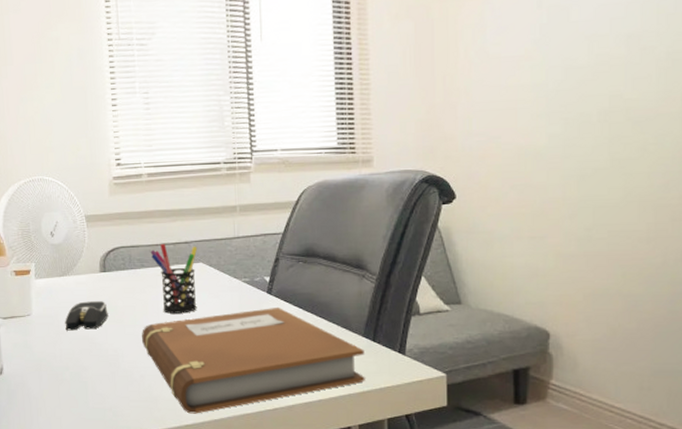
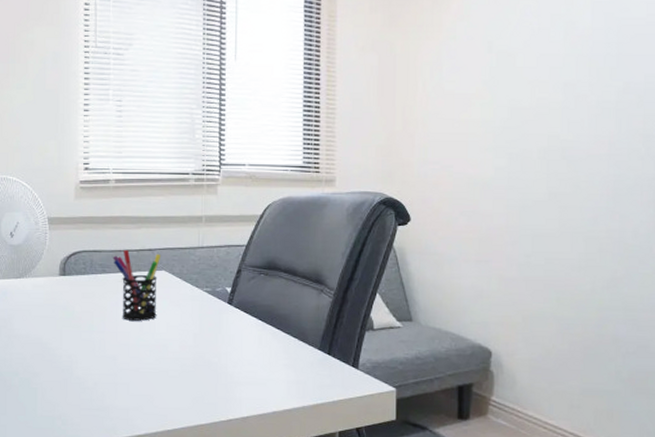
computer mouse: present [65,301,108,331] -> none [18,305,65,335]
notebook: present [142,306,365,414] -> none [98,317,320,424]

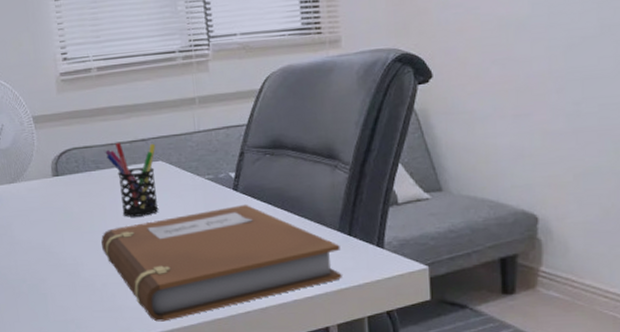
notebook: none [98,317,320,424] -> present [101,204,342,322]

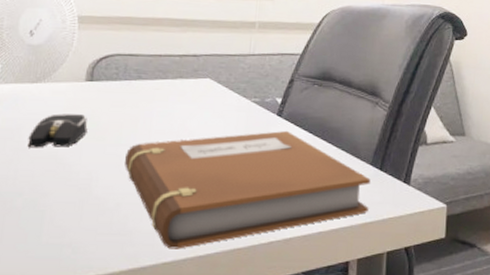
computer mouse: none [18,207,65,241] -> present [27,114,88,148]
pen holder: present [105,142,159,217] -> none [151,54,207,133]

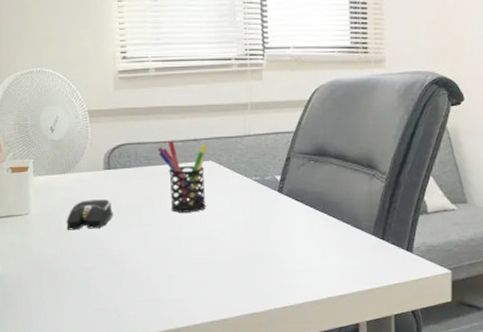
notebook: present [125,130,371,249] -> none [148,205,374,314]
pen holder: none [151,54,207,133] -> present [157,140,208,212]

